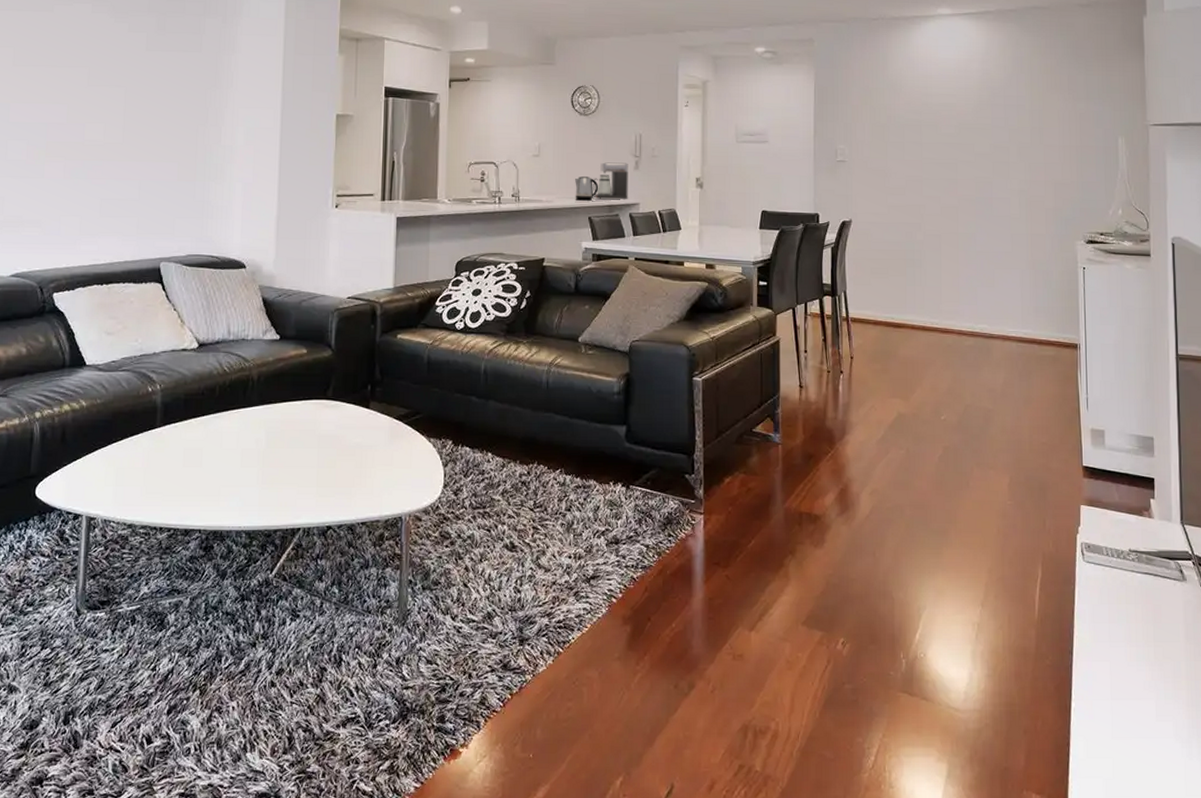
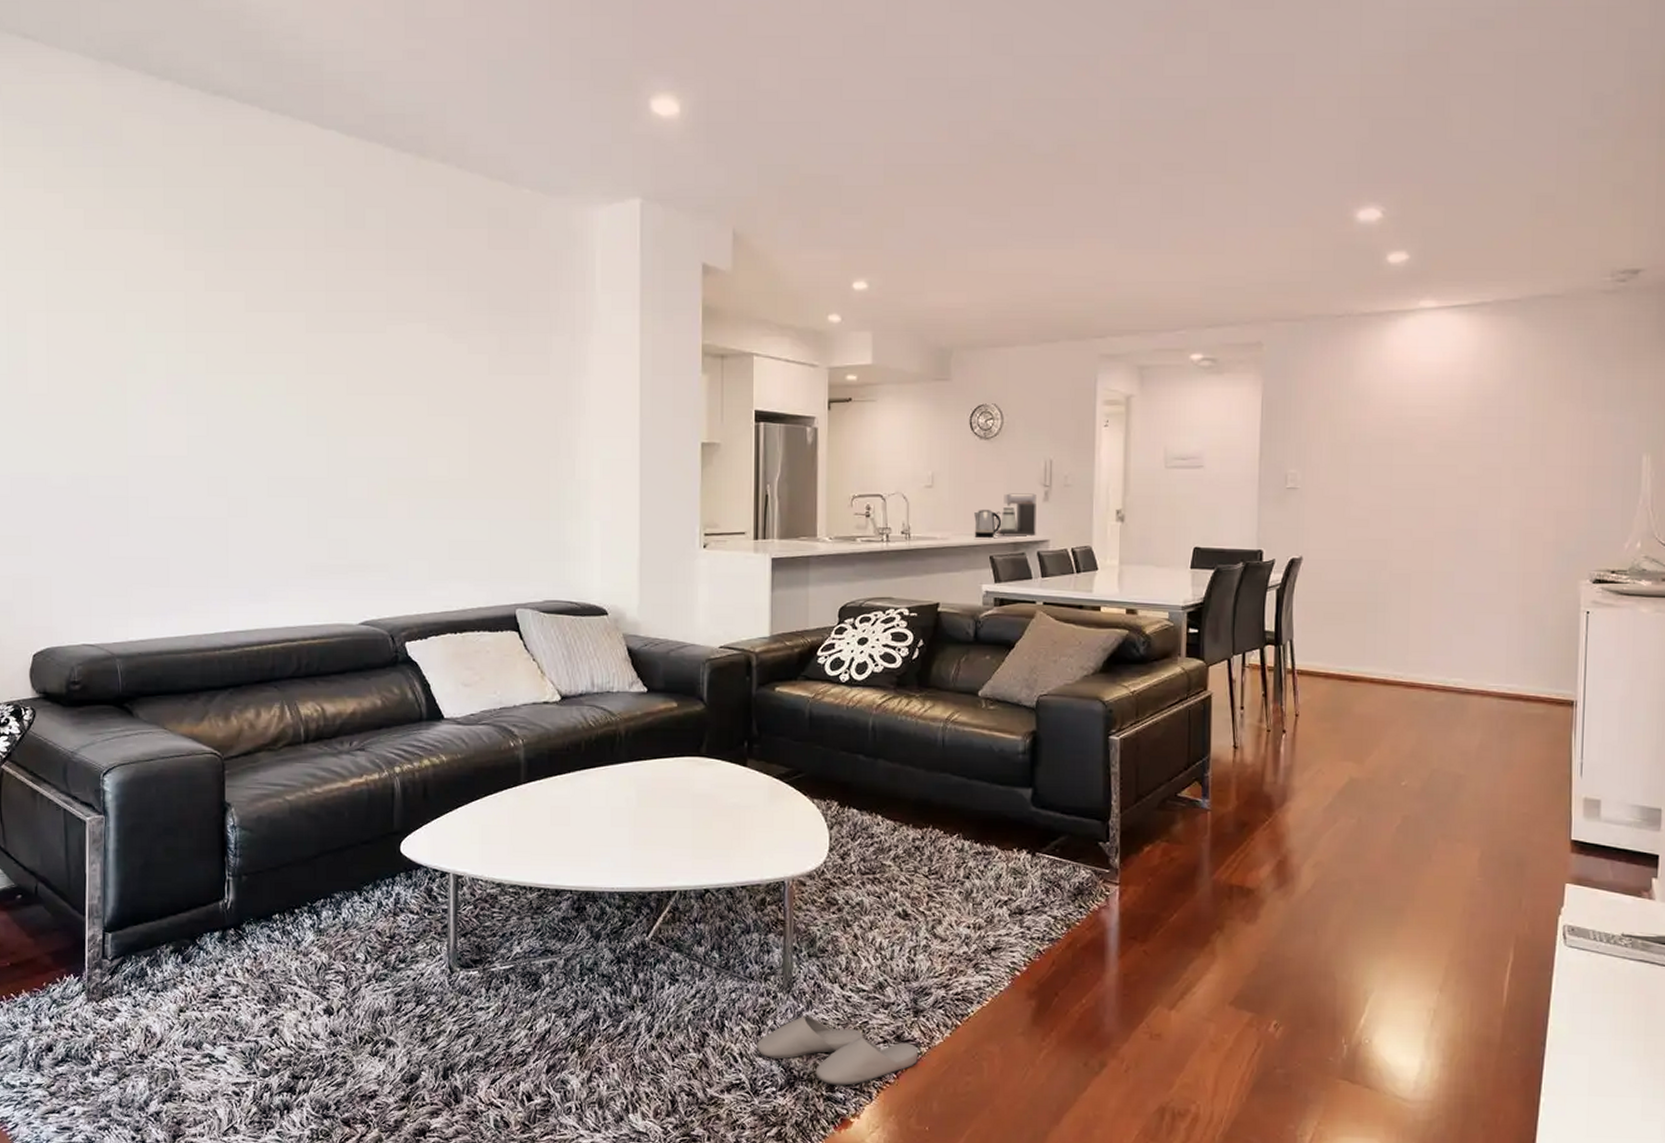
slippers: none [372,647,524,716] -> present [757,1015,919,1085]

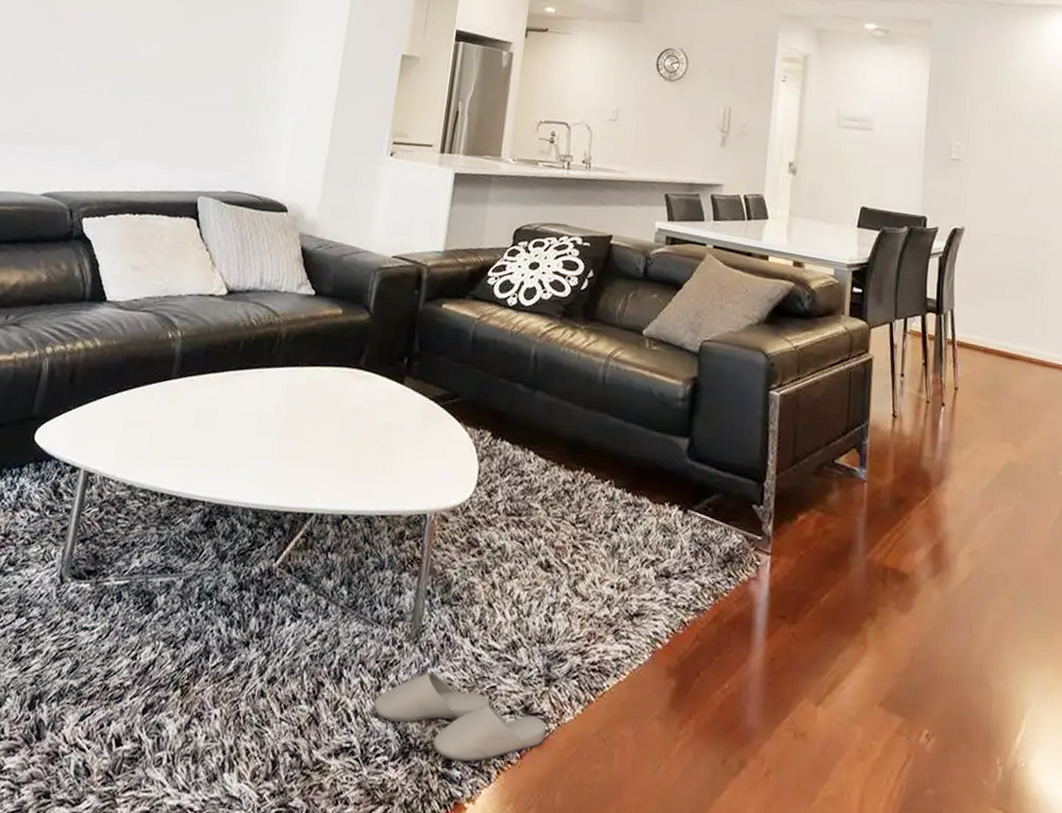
kettle: present [974,509,1002,539] -> none [652,147,680,178]
coffee maker: present [995,493,1037,537] -> none [673,135,714,179]

